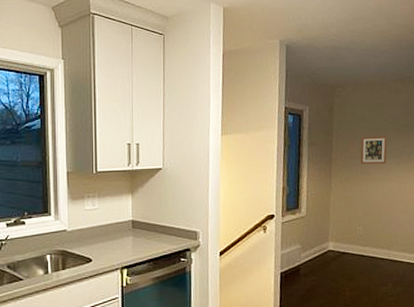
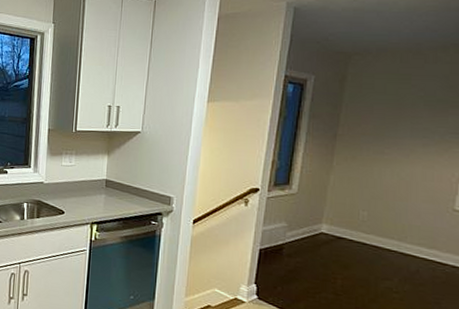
picture frame: present [360,136,388,164] -> none [374,112,415,144]

